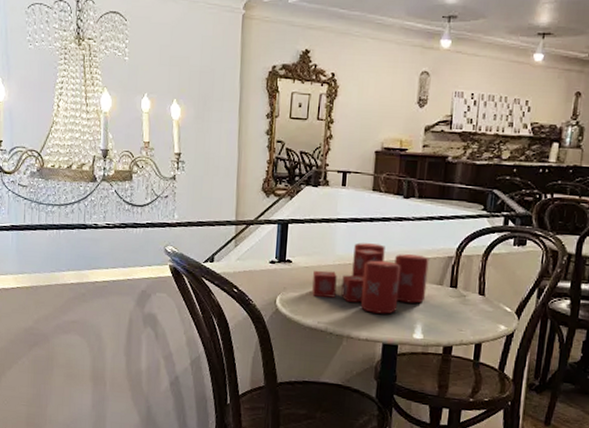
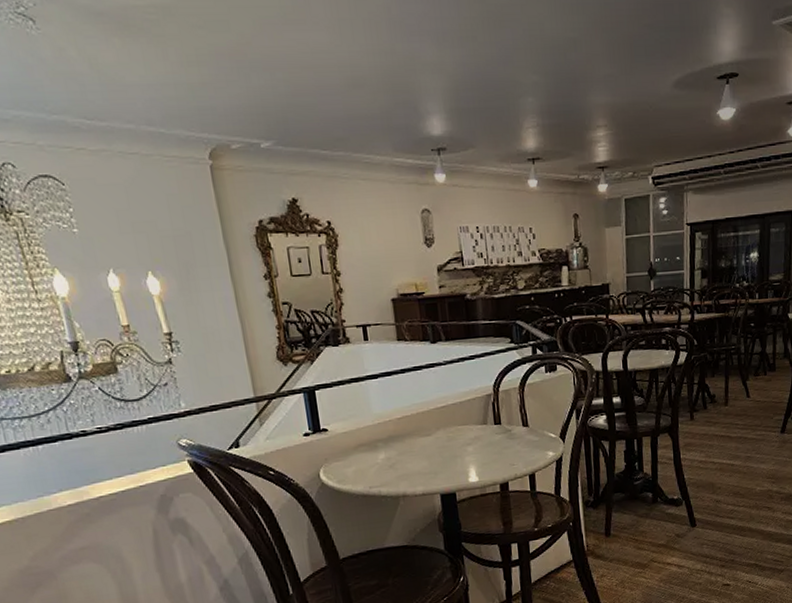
candle: present [312,242,429,314] -> none [353,395,473,466]

